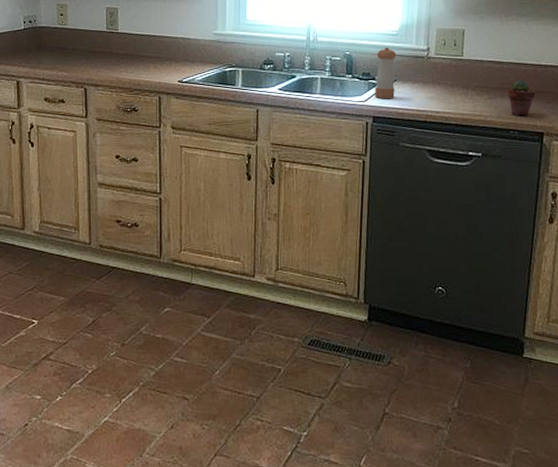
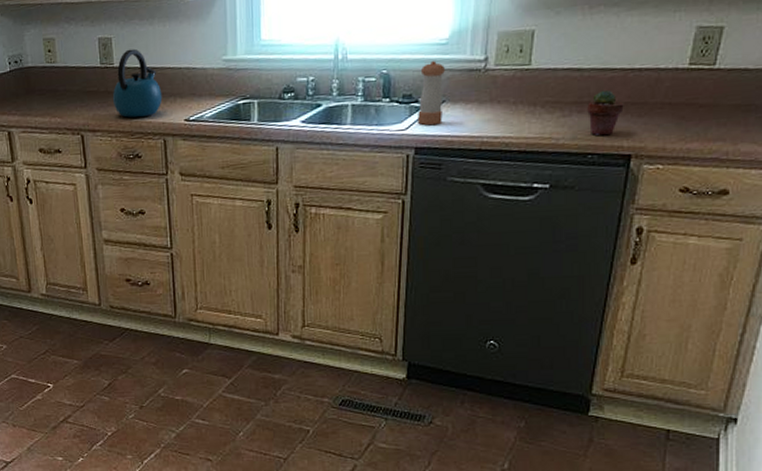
kettle: none [115,18,160,77] -> present [112,48,163,118]

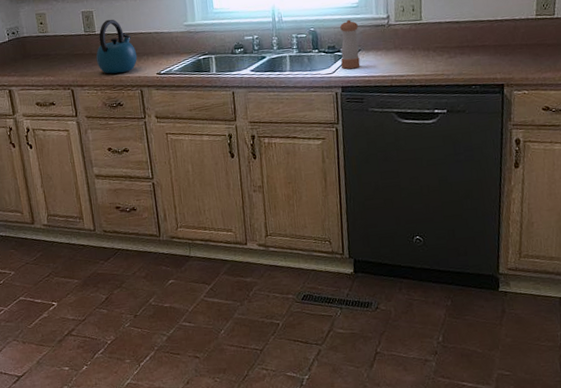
potted succulent: present [587,90,624,136] -> none [467,36,494,71]

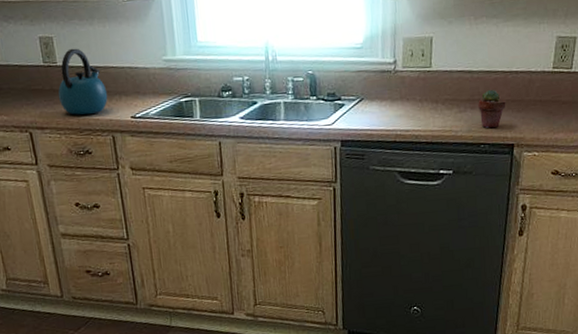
pepper shaker: present [340,20,360,69] -> none [341,63,363,121]
potted succulent: none [467,36,494,71] -> present [478,89,506,129]

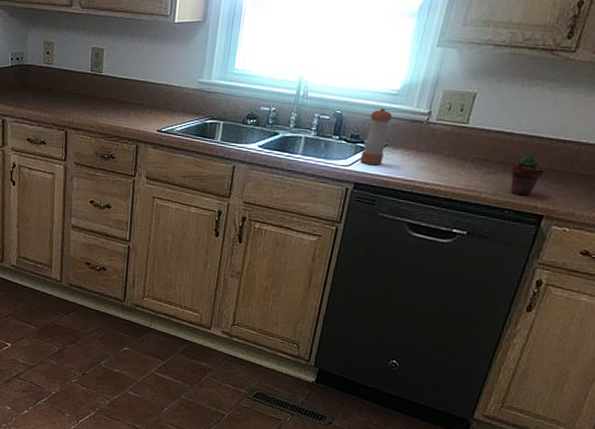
kettle: present [58,48,108,116] -> none [97,61,141,123]
pepper shaker: none [341,63,363,121] -> present [361,108,392,166]

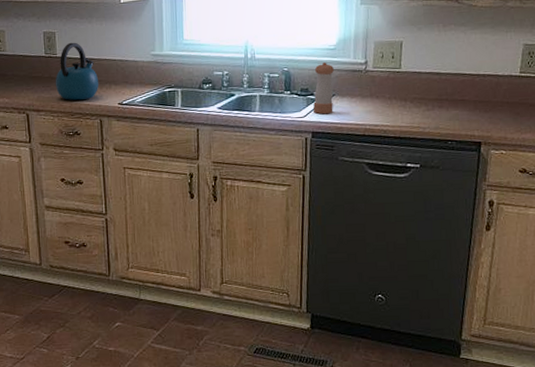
kettle: none [97,61,141,123] -> present [55,42,99,101]
potted succulent: present [510,154,545,196] -> none [446,90,474,127]

